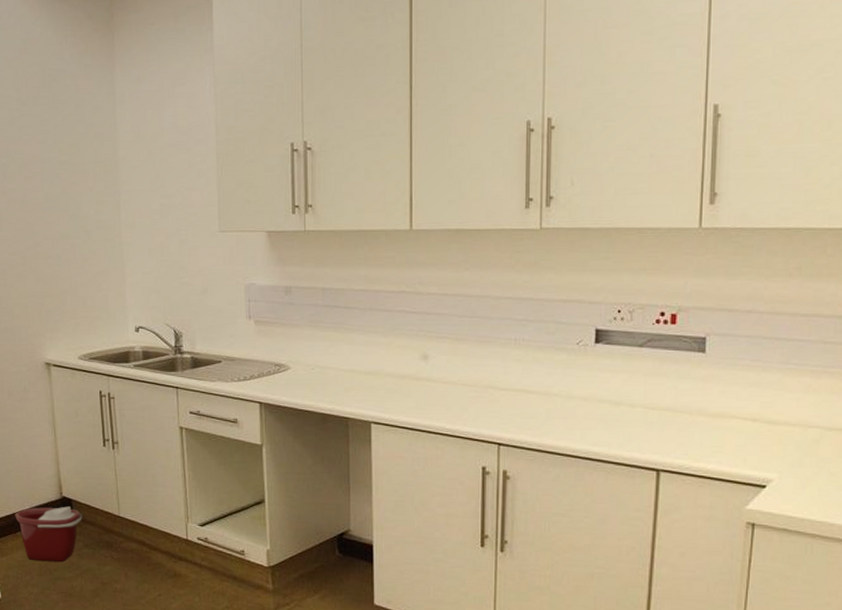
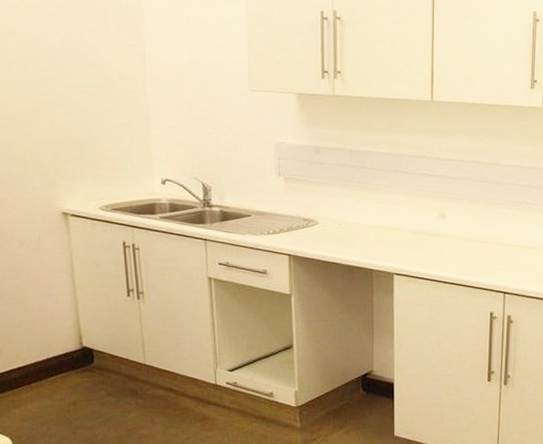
bucket: present [15,506,82,562] -> none [29,356,105,412]

